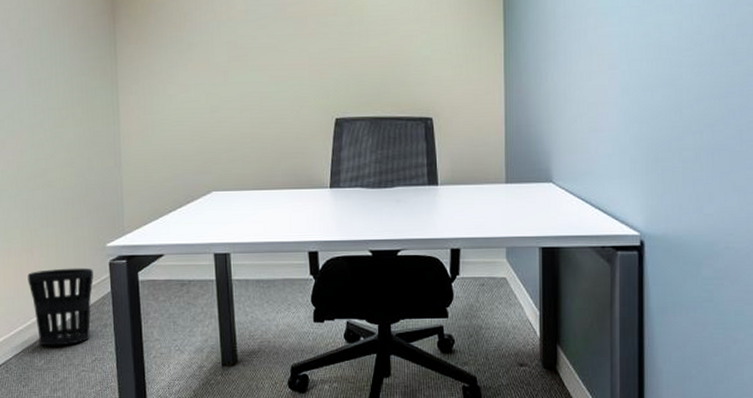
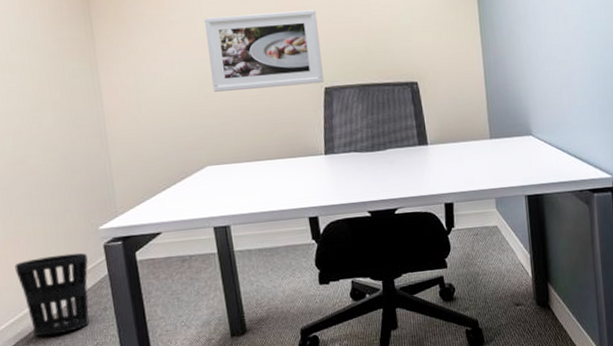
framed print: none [222,38,335,117] -> present [204,10,324,92]

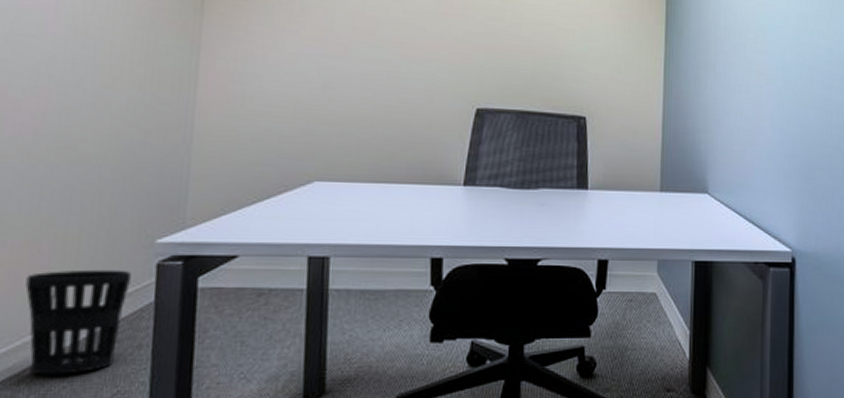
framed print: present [204,10,324,92] -> none [340,10,481,103]

